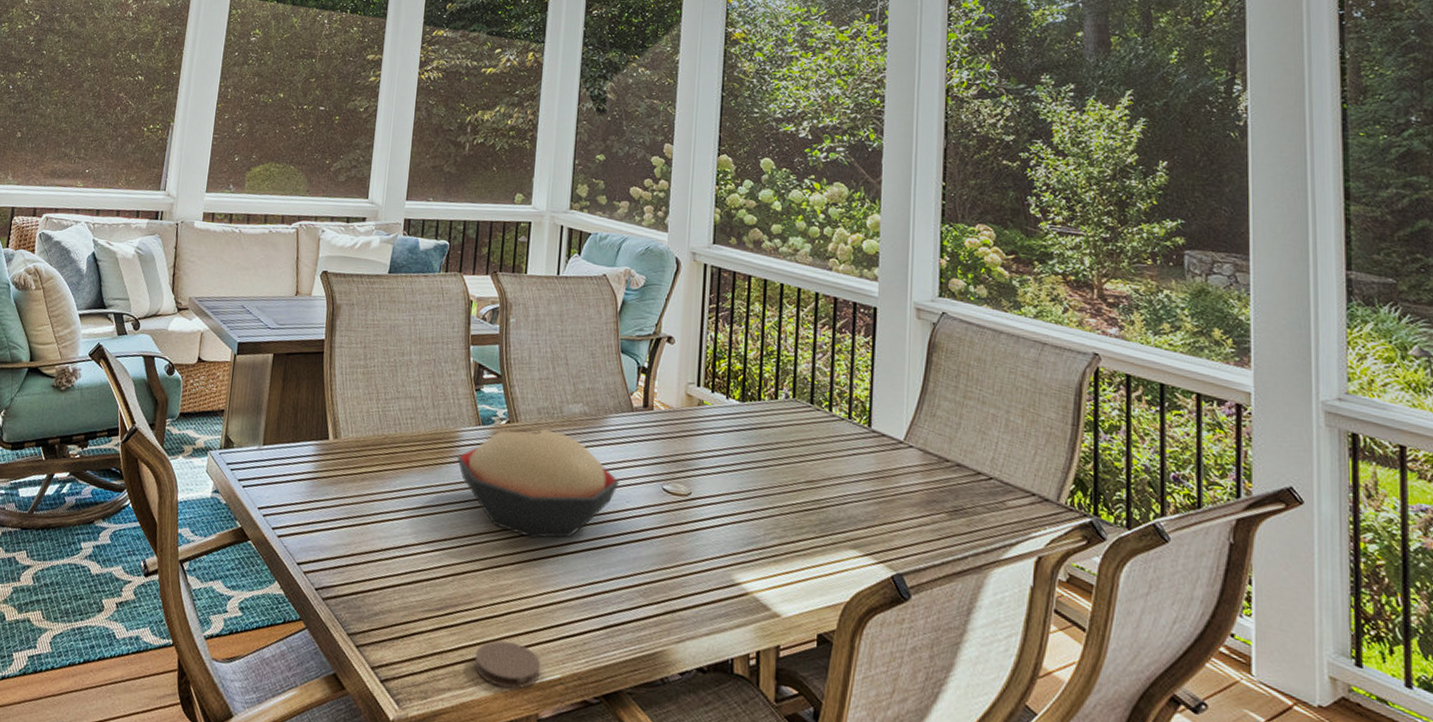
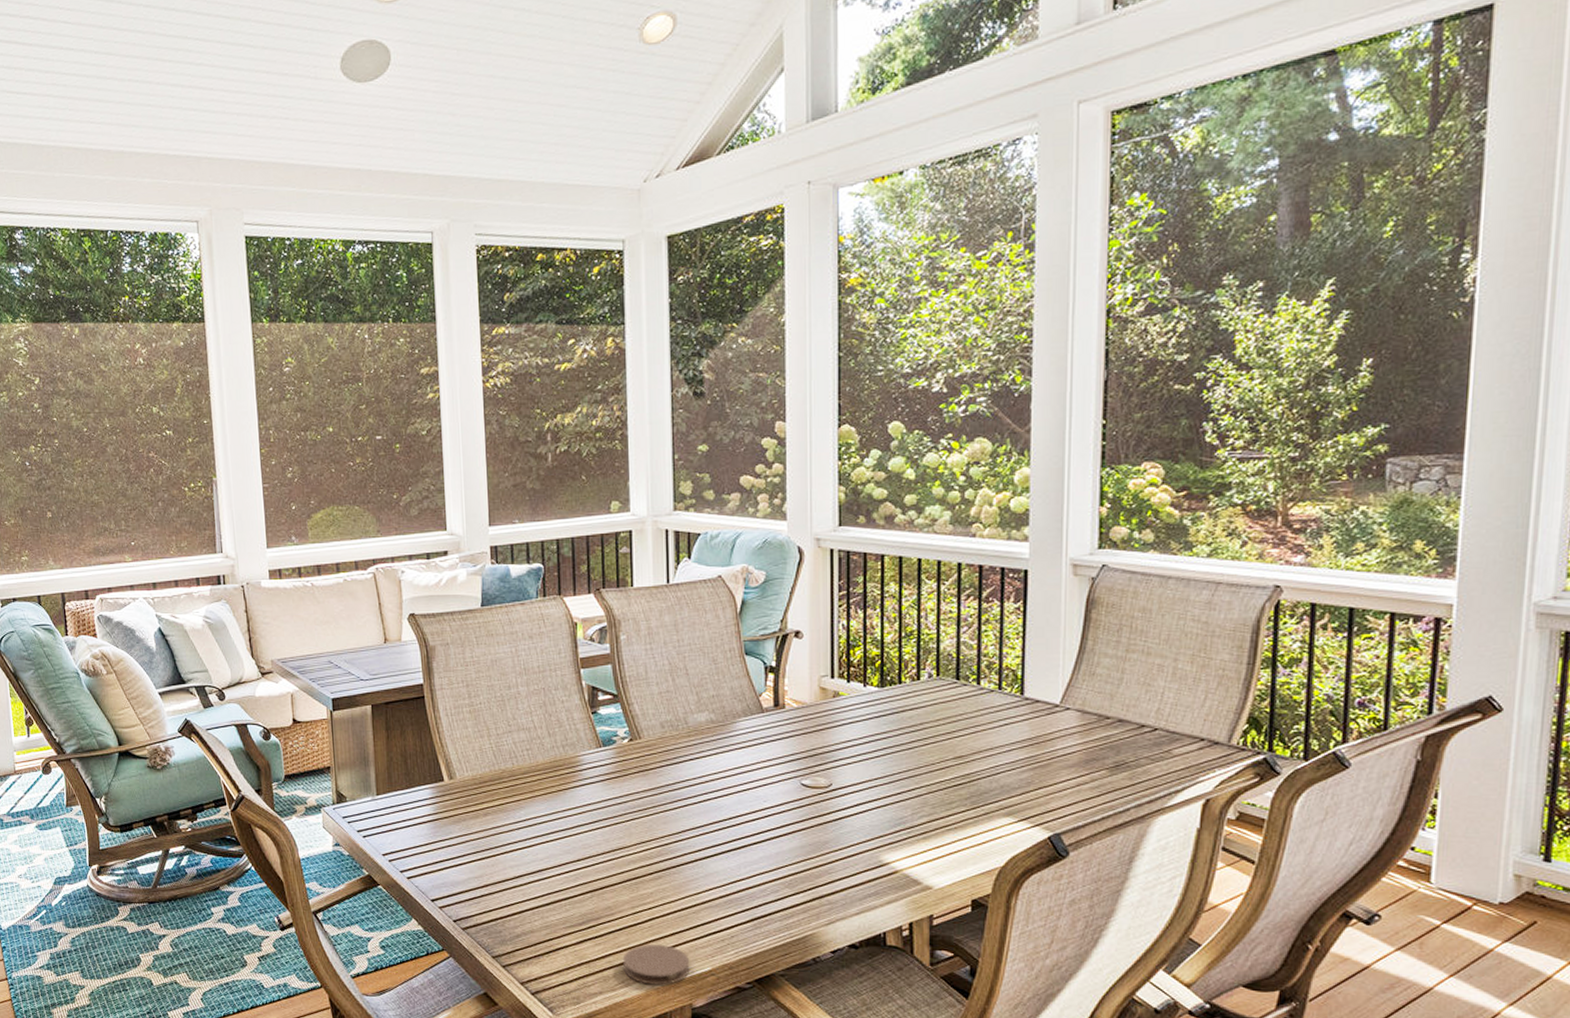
decorative bowl: present [456,429,620,538] -> none [580,742,755,848]

